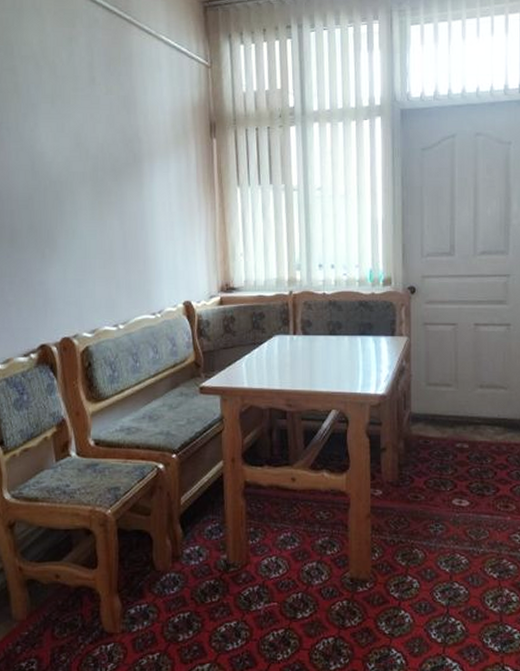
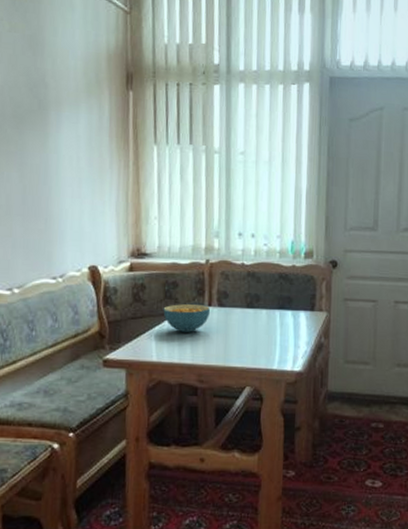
cereal bowl: none [252,334,295,360] -> present [163,304,210,332]

